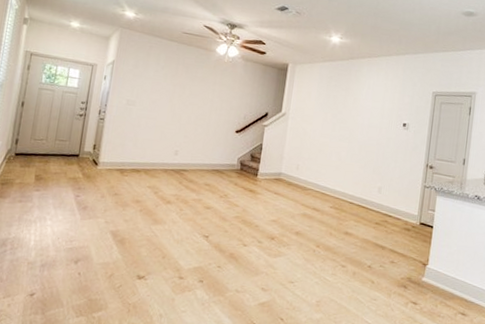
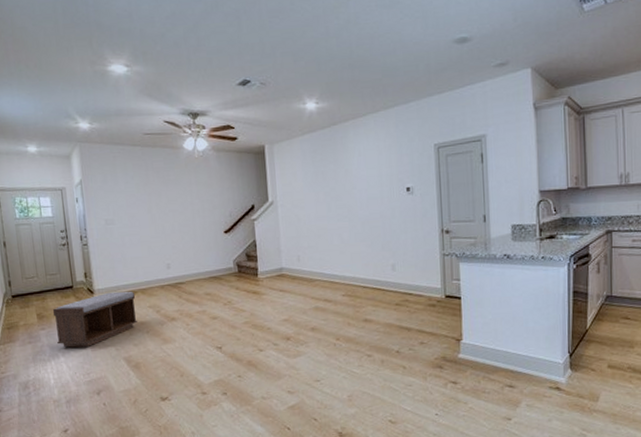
bench: none [48,166,137,215] -> present [53,291,137,348]

